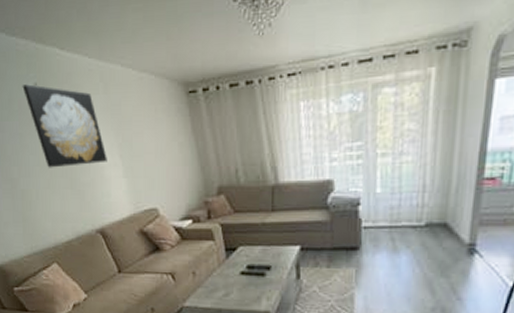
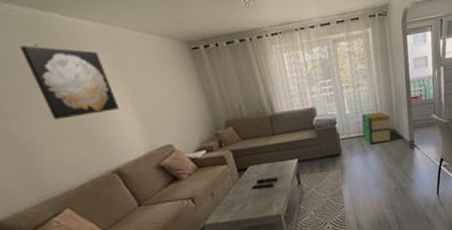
storage bin: none [396,194,444,241] -> present [362,111,392,145]

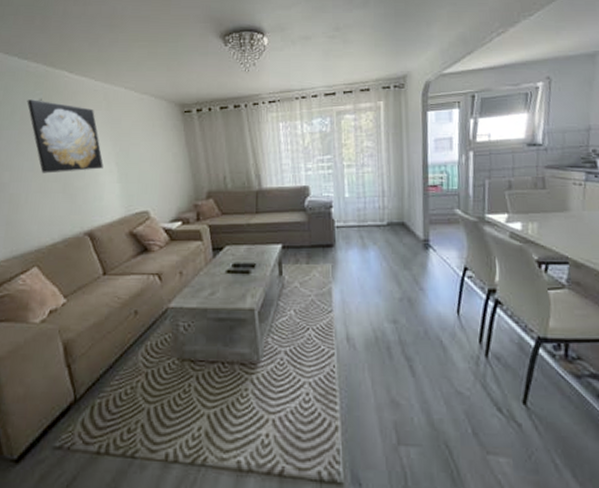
storage bin: present [362,111,392,145] -> none [363,199,401,238]

